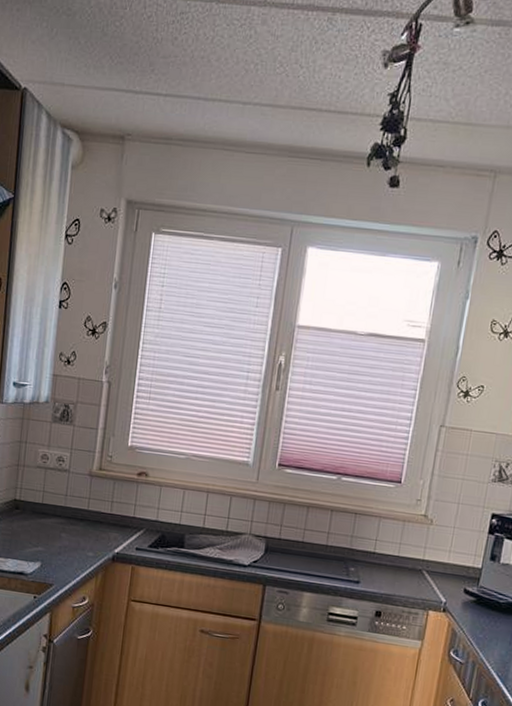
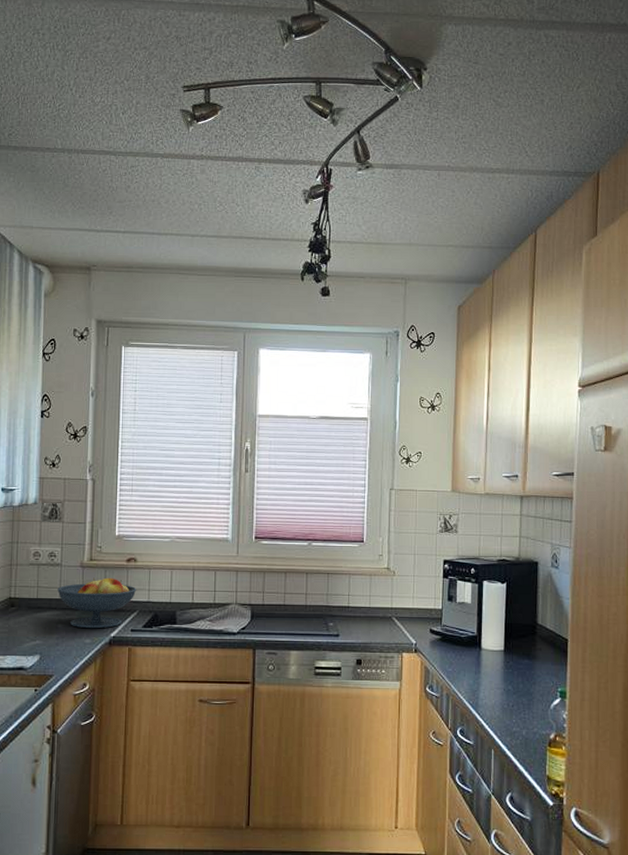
fruit bowl: none [63,488,146,543] -> present [57,577,137,629]

